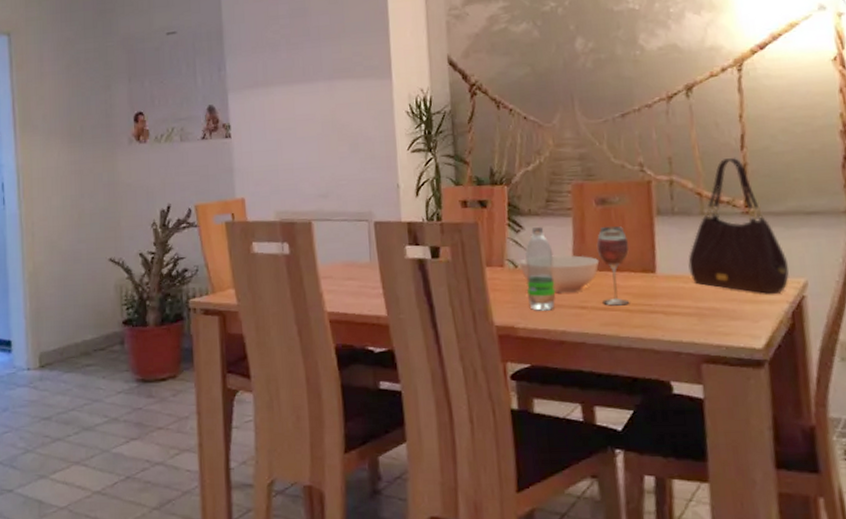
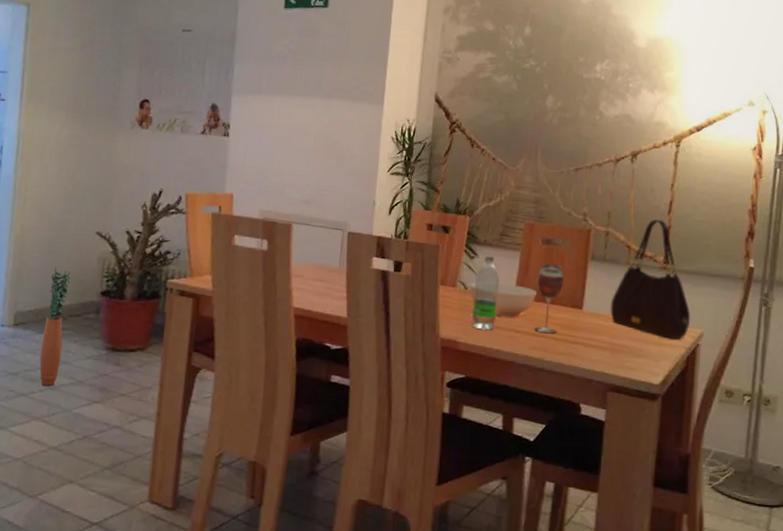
vase: none [69,302,92,427] -> present [39,268,71,386]

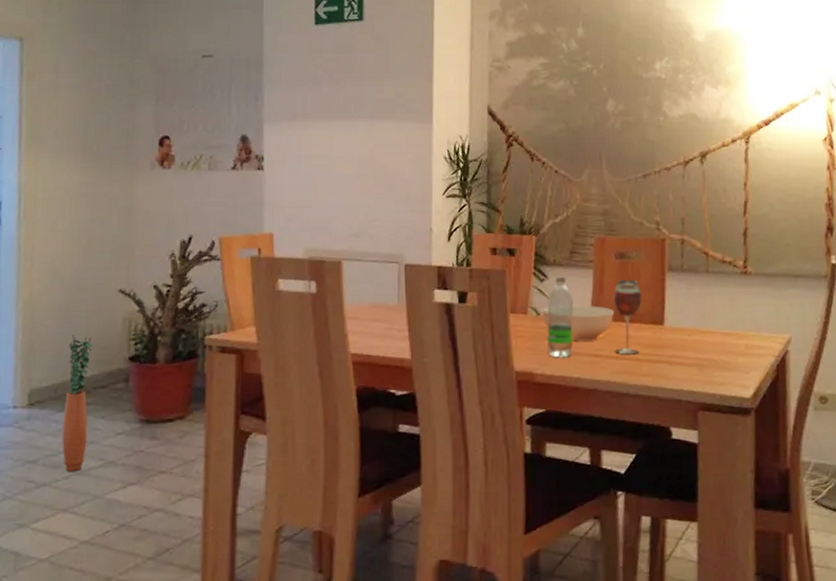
handbag: present [610,219,691,340] -> none [692,221,777,348]

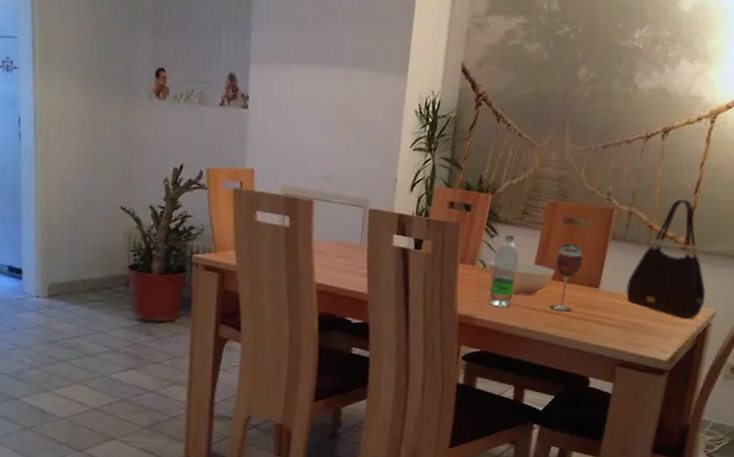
vase: present [62,335,93,471] -> none [75,242,99,353]
handbag: none [692,221,777,348] -> present [626,199,706,319]

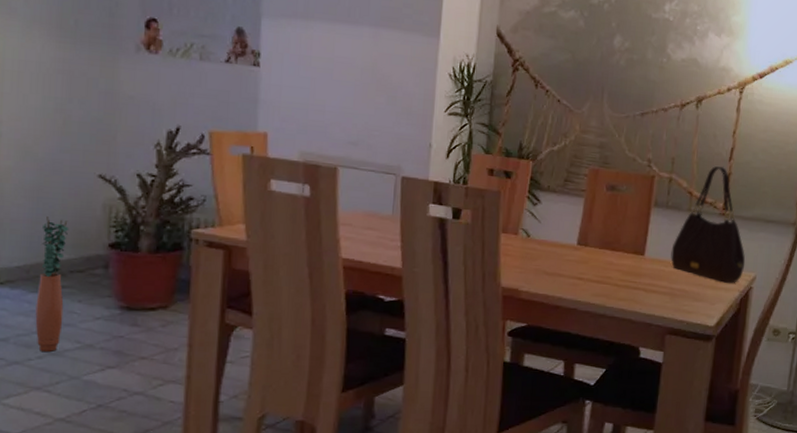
vase: none [75,242,99,353] -> present [35,217,69,352]
bowl: present [488,260,556,295] -> none [532,229,601,265]
bottle: present [489,235,519,308] -> none [534,203,563,278]
wineglass: present [550,243,583,312] -> none [597,210,627,280]

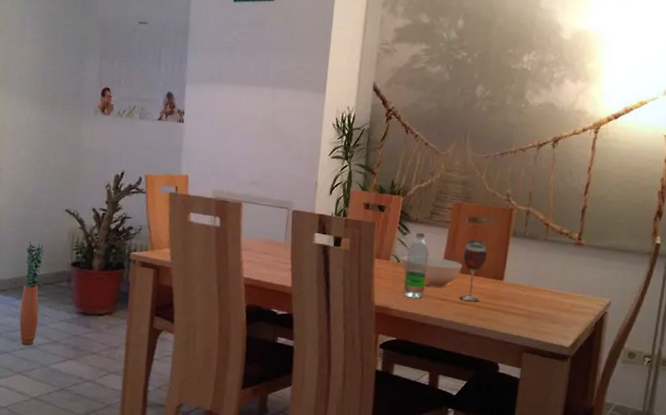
bowl: none [532,229,601,265] -> present [401,256,463,287]
bottle: none [534,203,563,278] -> present [403,233,429,299]
wineglass: none [597,210,627,280] -> present [459,239,487,302]
handbag: present [671,166,746,283] -> none [528,200,601,308]

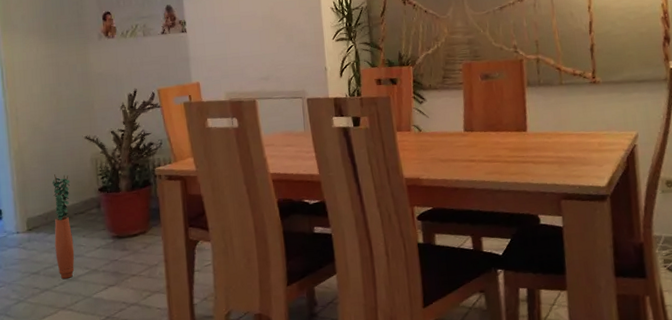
bowl: present [401,256,463,287] -> none [422,120,484,150]
bottle: present [403,233,429,299] -> none [427,99,451,165]
wineglass: present [459,239,487,302] -> none [482,95,508,159]

